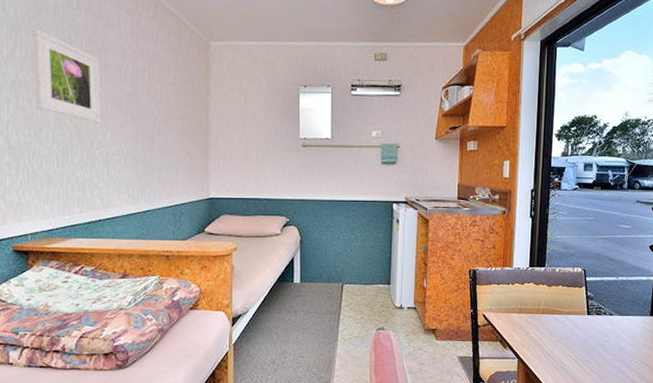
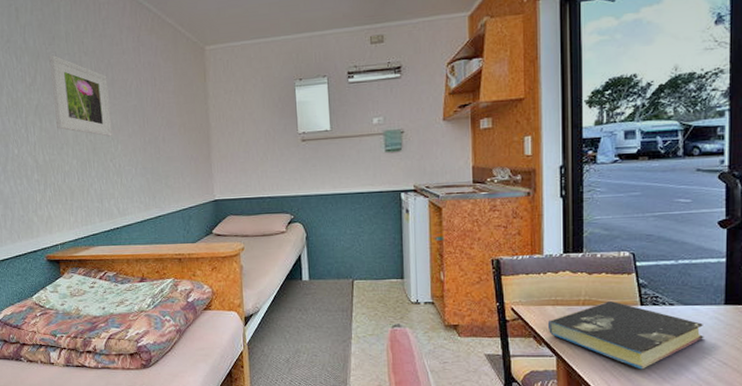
book: none [513,310,634,371] -> present [549,300,704,370]

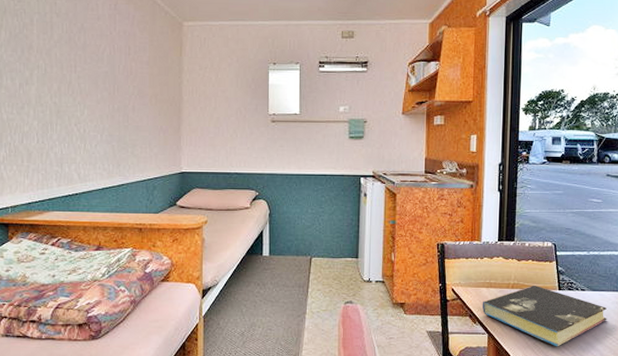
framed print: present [48,55,112,137] -> none [16,13,79,100]

